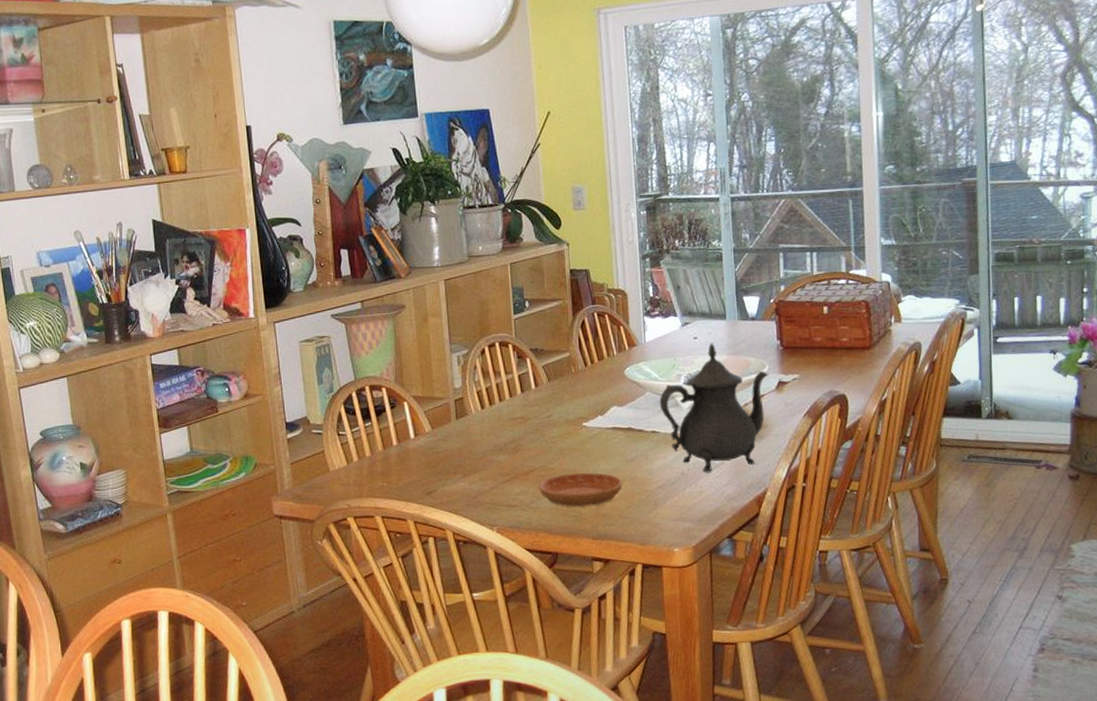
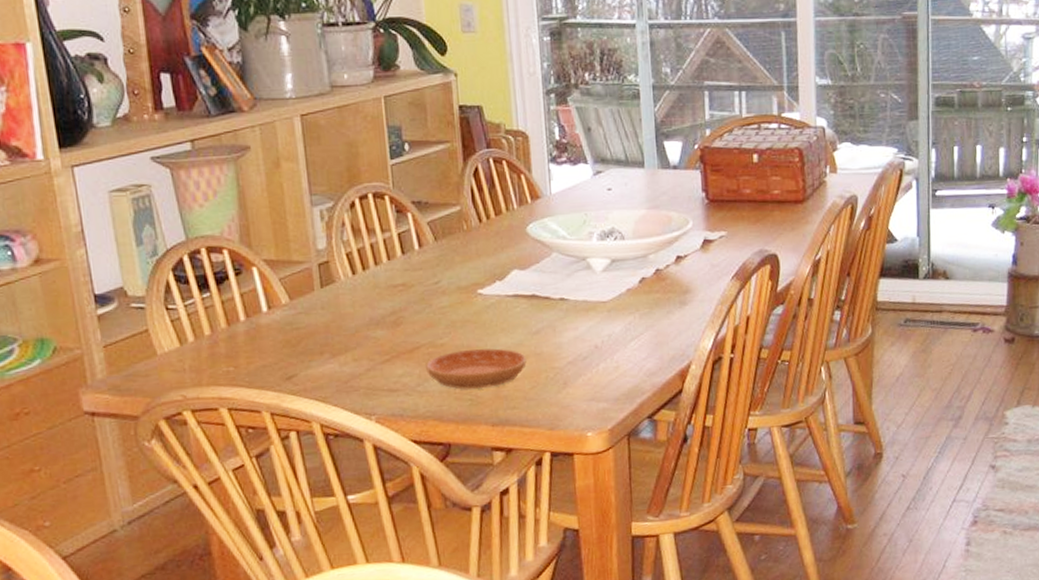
teapot: present [659,343,769,473] -> none [568,195,693,345]

